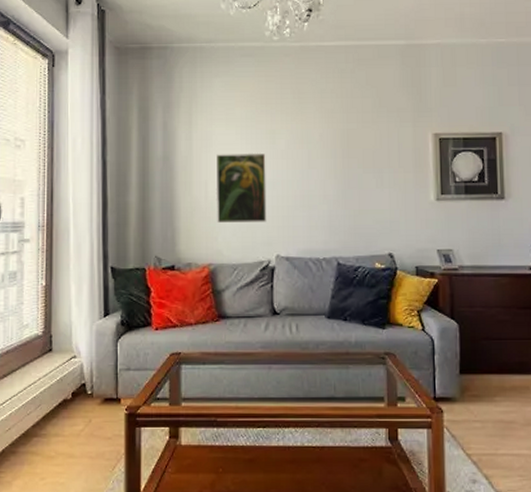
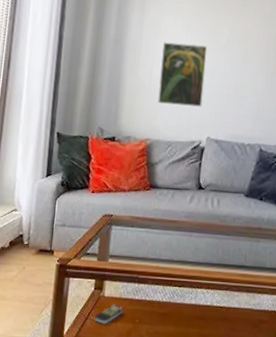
remote control: none [172,454,203,477] -> present [94,305,123,324]

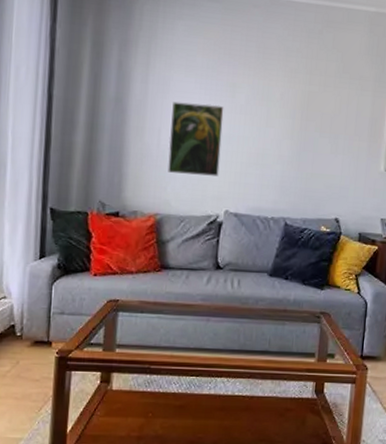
remote control: present [94,305,123,324] -> none [101,399,134,420]

